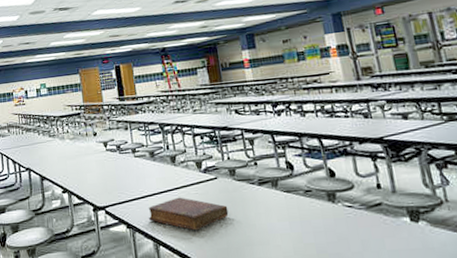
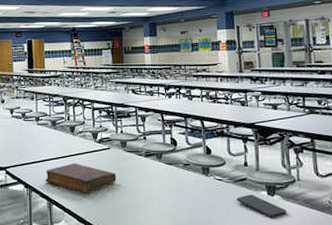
smartphone: none [373,221,438,248] -> present [237,194,287,217]

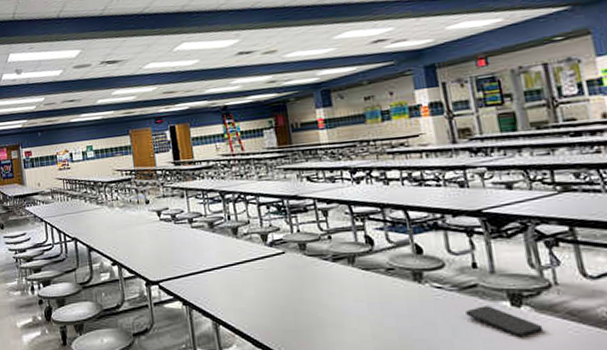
diary: present [44,163,117,193] -> none [206,272,298,310]

